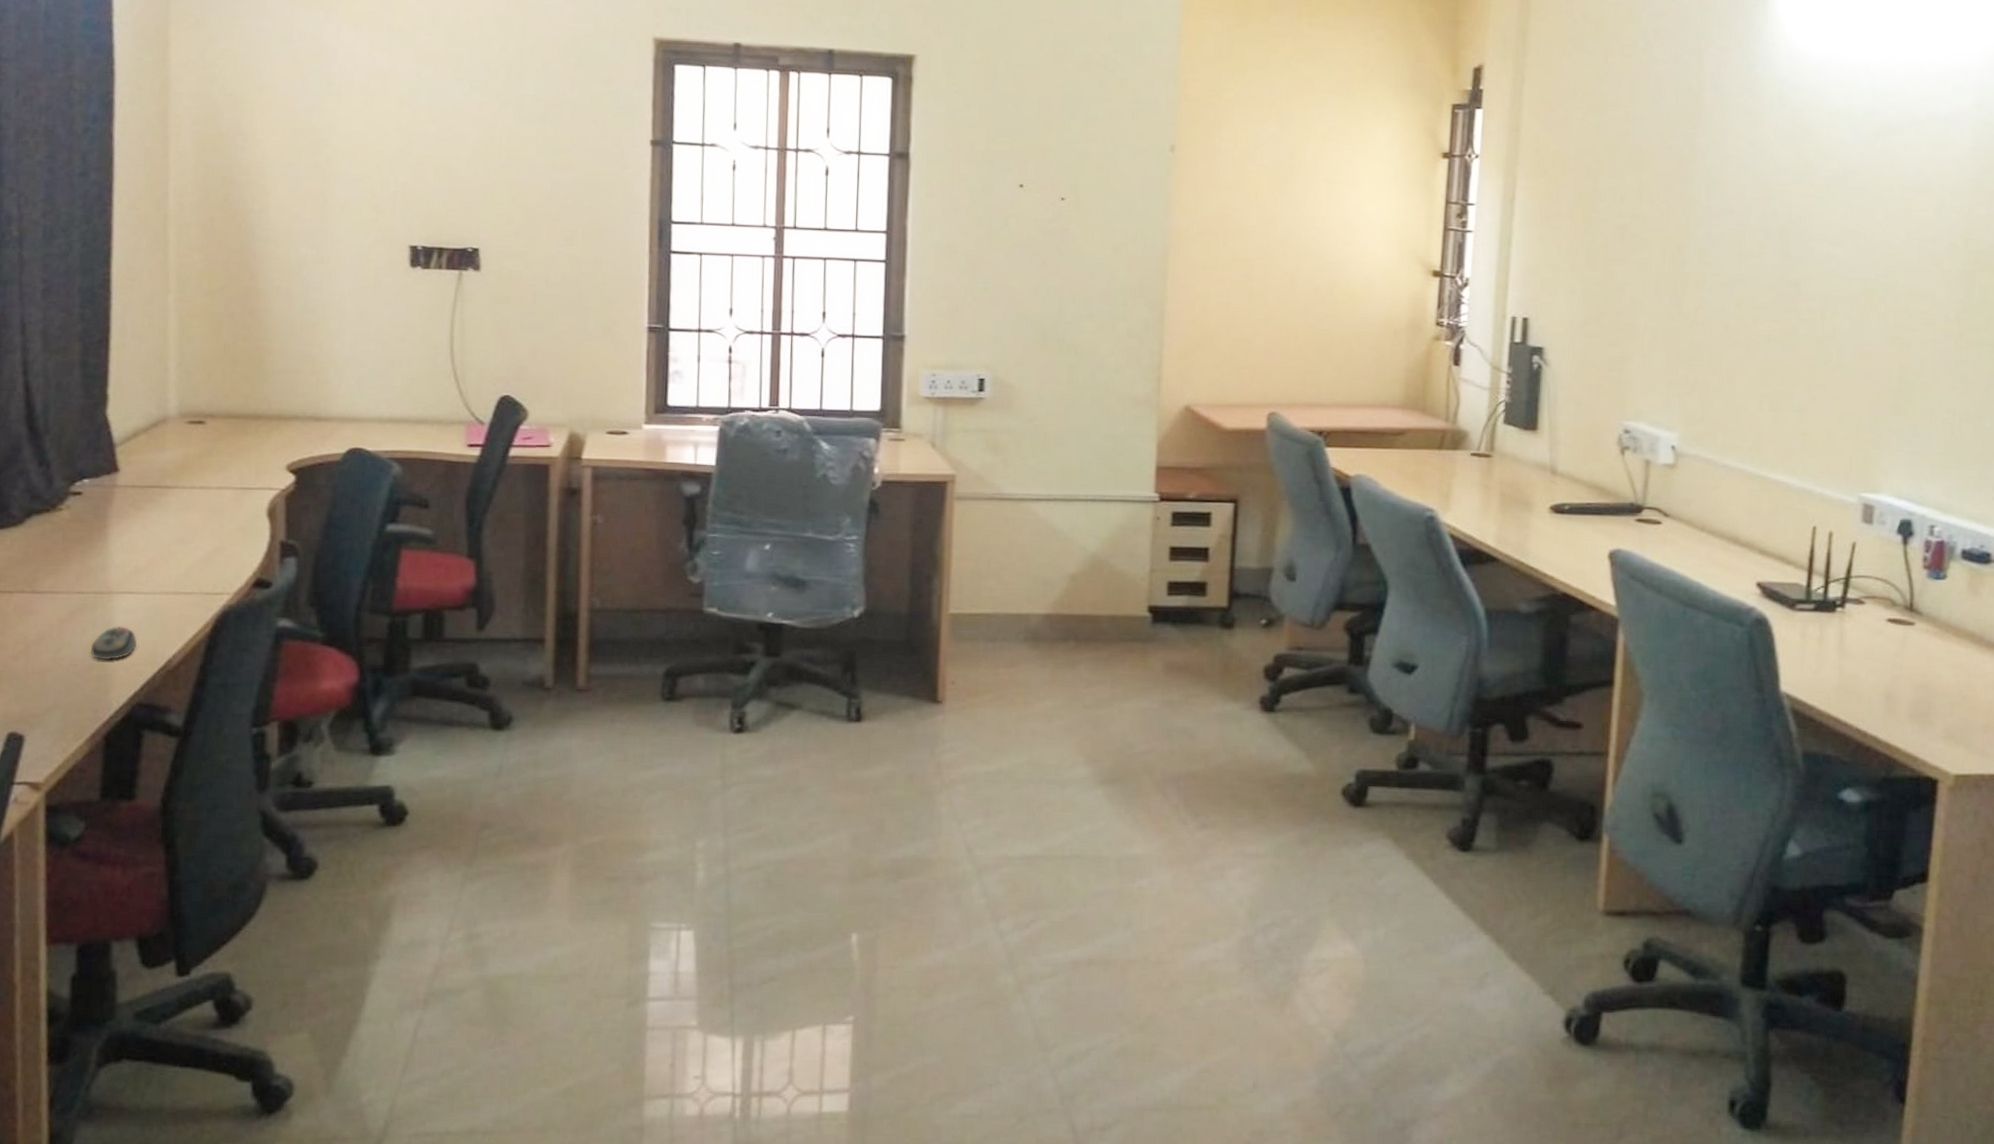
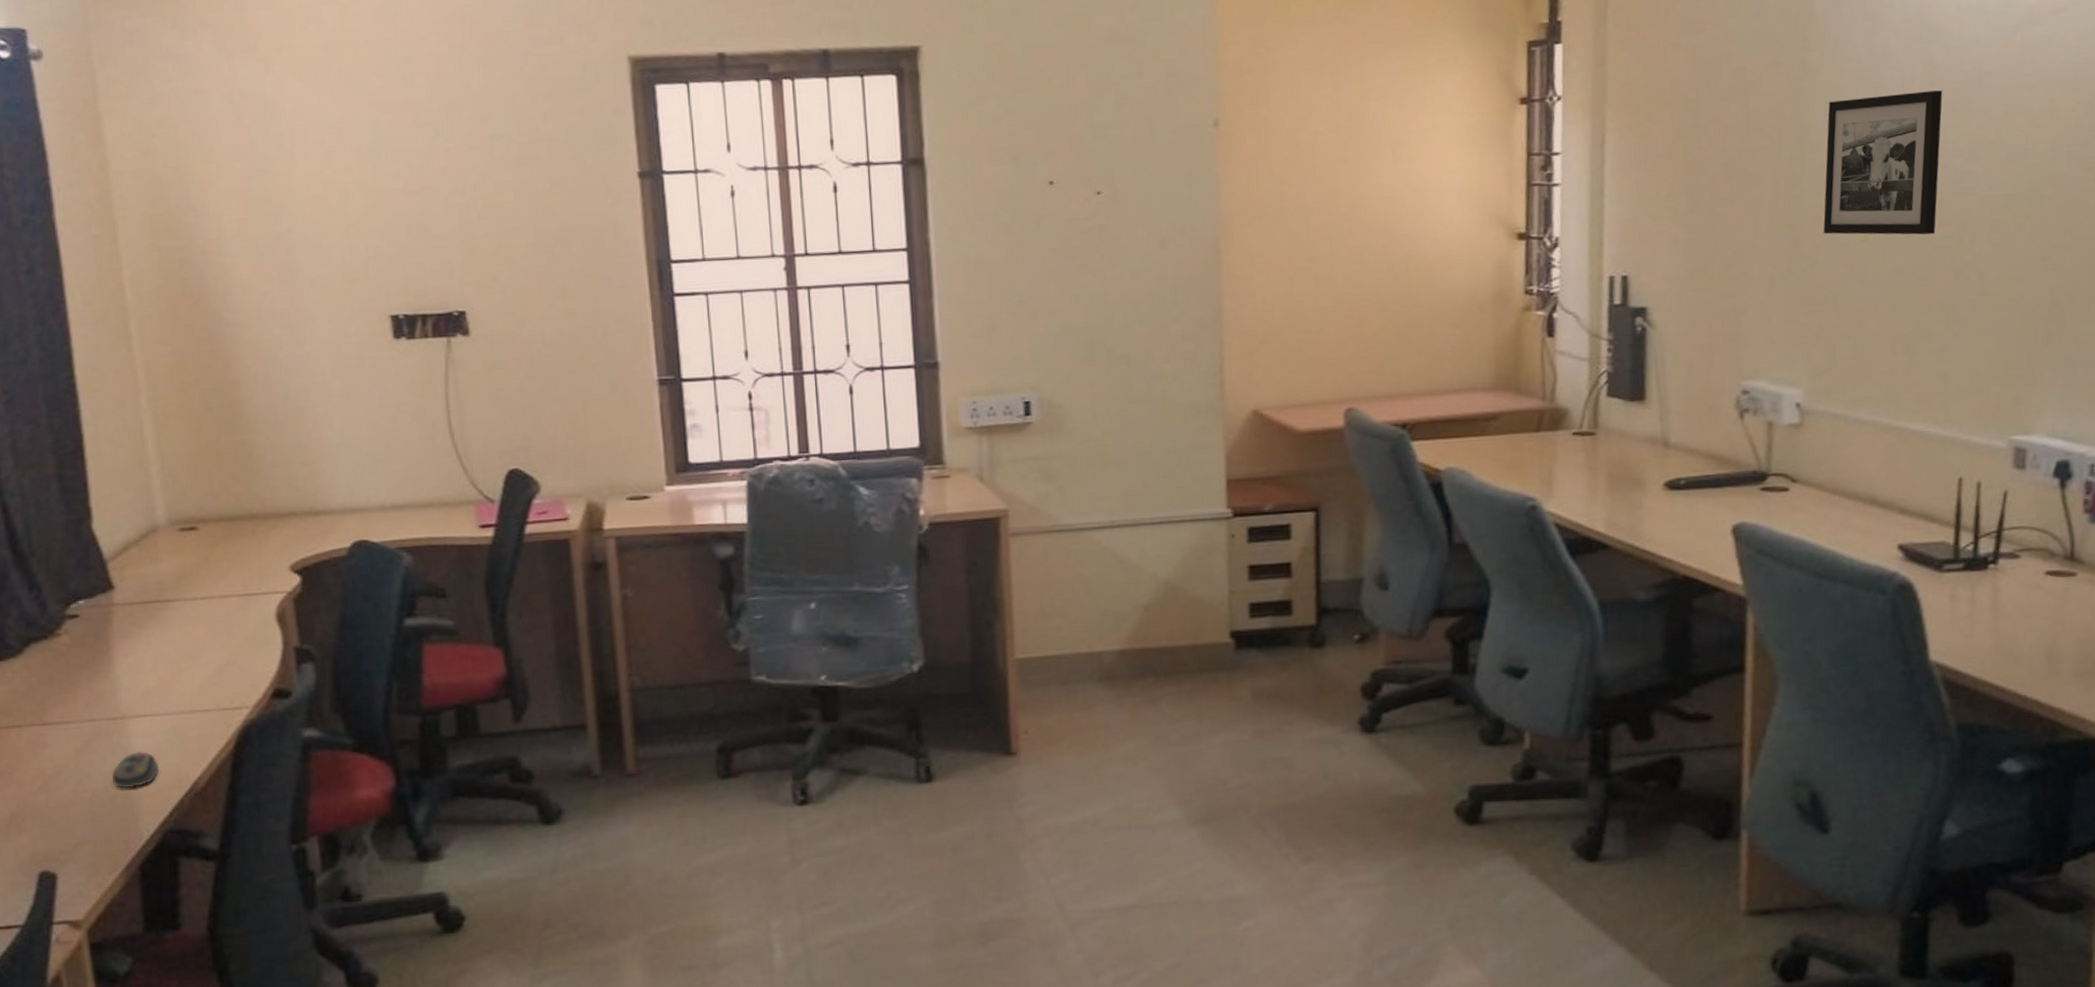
picture frame: none [1702,181,1812,308] -> present [1823,90,1943,235]

